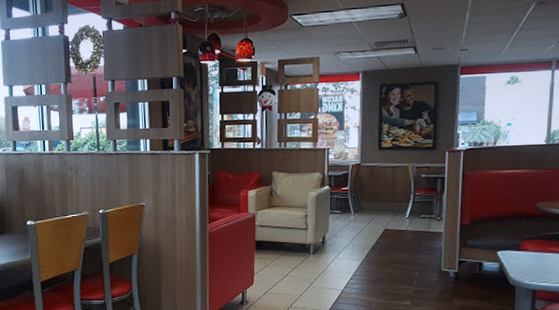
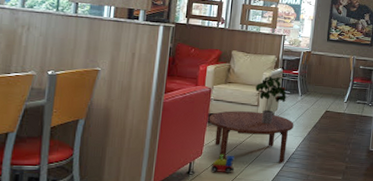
coffee table: none [256,236,349,289] -> present [208,111,294,163]
toy train: none [264,282,289,302] -> present [210,154,235,173]
potted plant: none [302,196,337,248] -> present [255,76,287,124]

